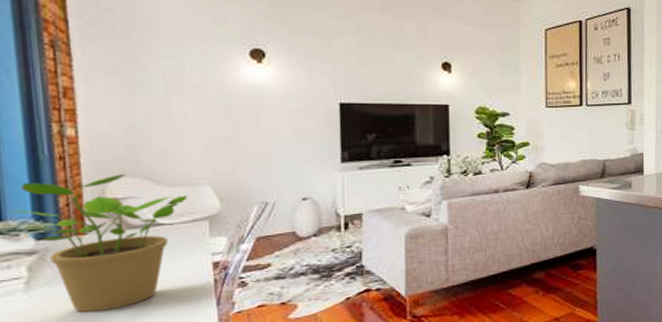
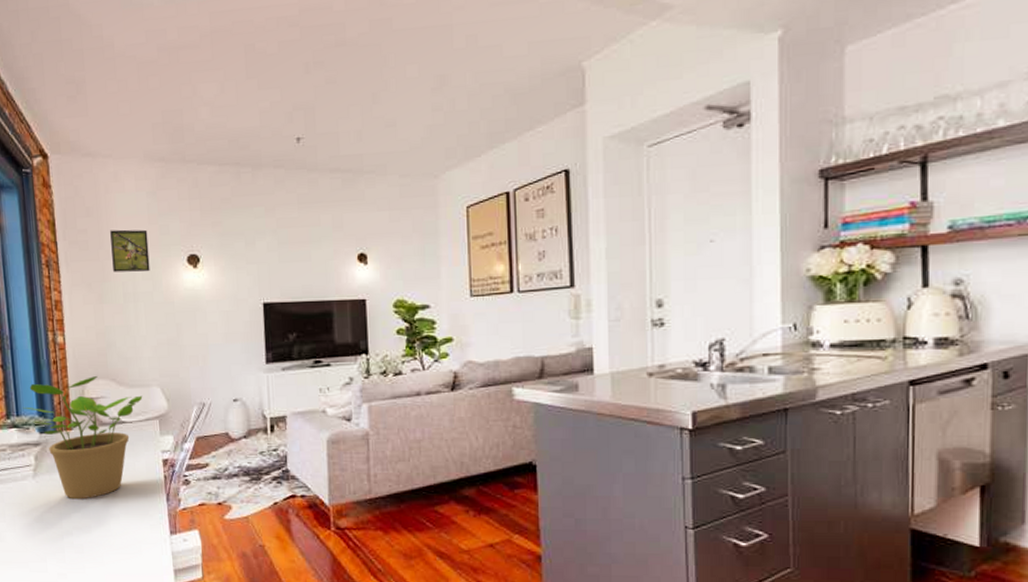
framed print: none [147,13,201,62] -> present [110,229,150,272]

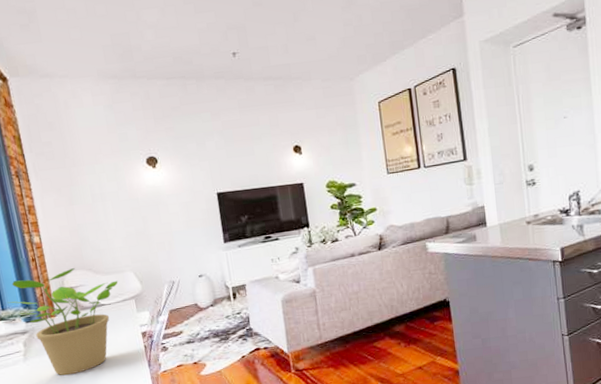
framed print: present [110,229,150,272] -> none [73,138,114,177]

